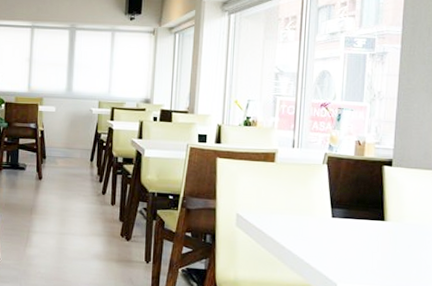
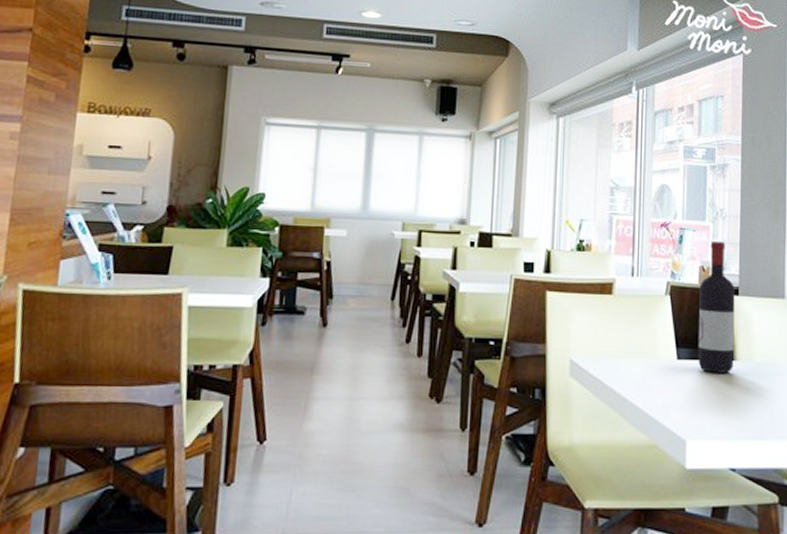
wine bottle: none [351,120,389,231] -> present [698,242,735,373]

